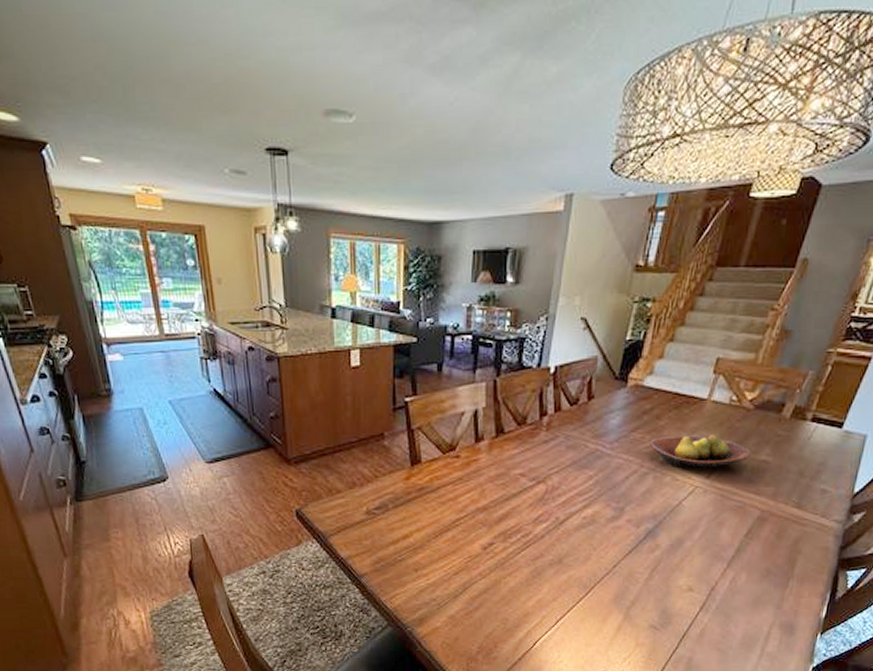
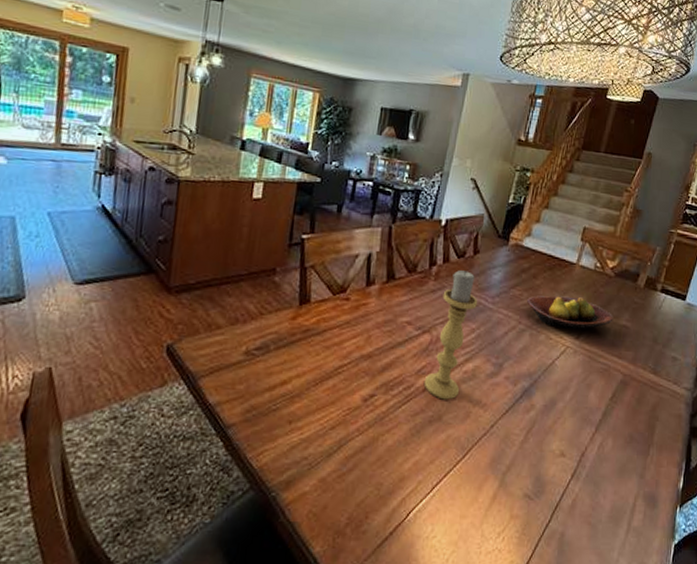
candle holder: none [541,418,594,544] -> present [423,270,477,400]

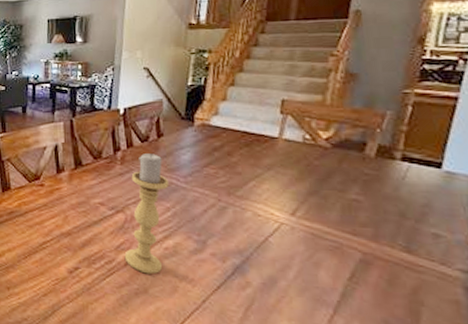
fruit bowl: present [527,295,614,330] -> none [224,171,338,206]

